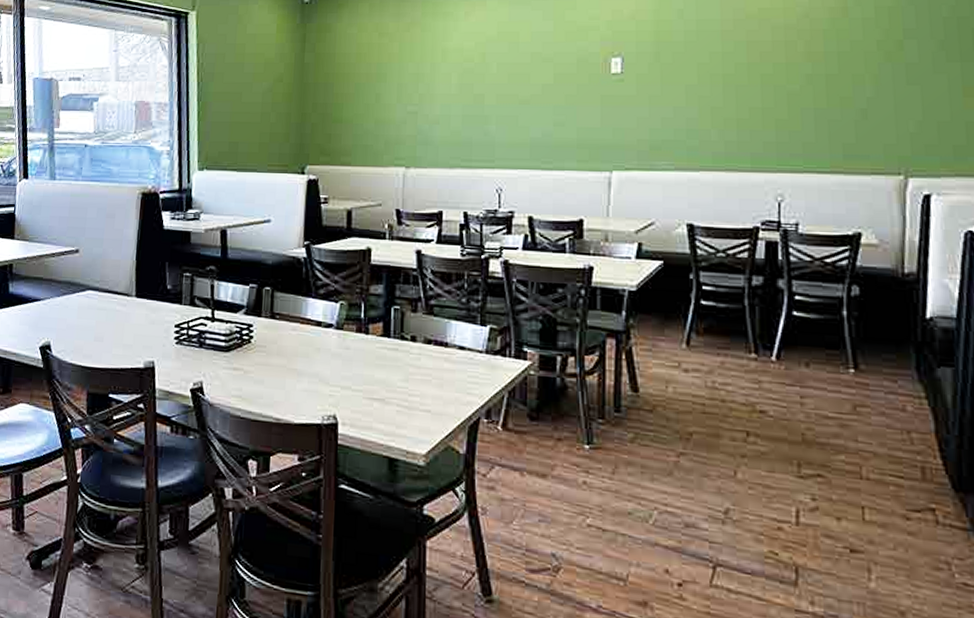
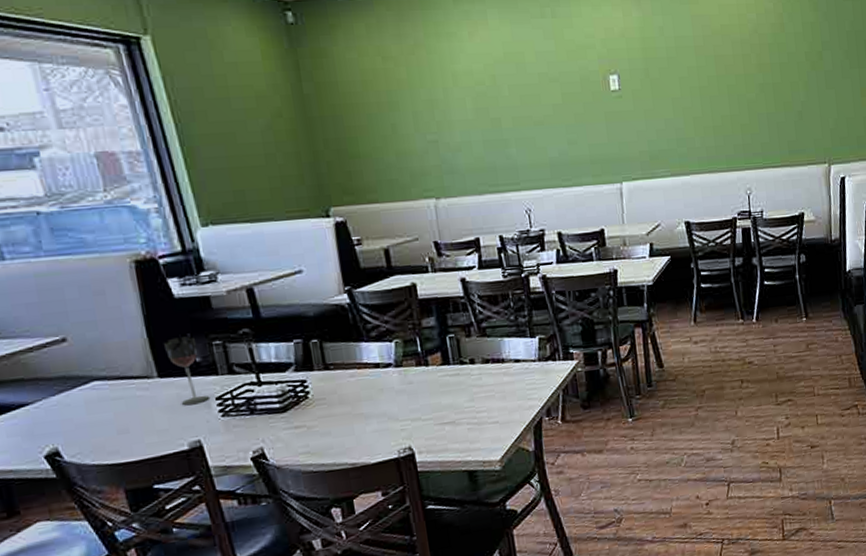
wineglass: none [146,264,171,328] -> present [163,336,209,406]

